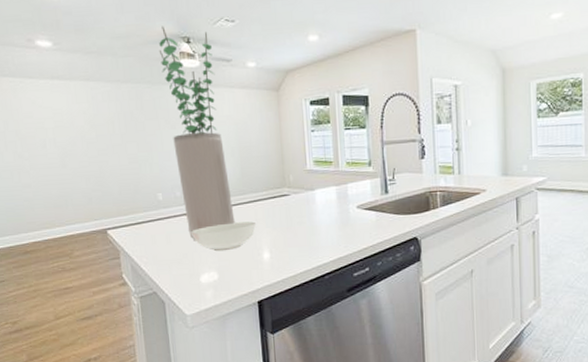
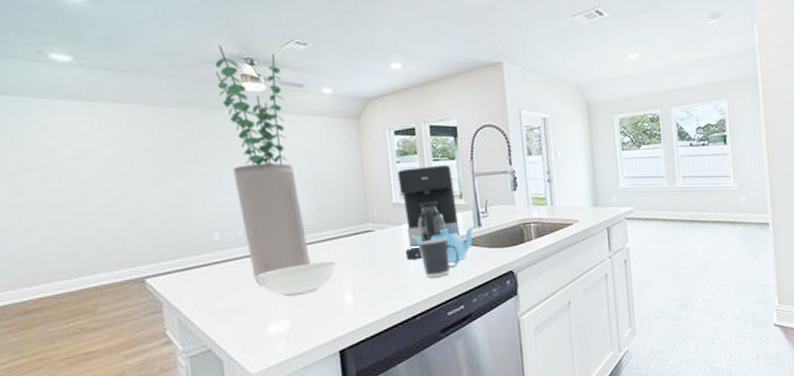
coffee maker: none [312,133,368,224] -> present [397,164,460,261]
teapot: none [322,193,382,228] -> present [411,226,475,264]
mug: none [329,204,367,240] -> present [419,238,460,278]

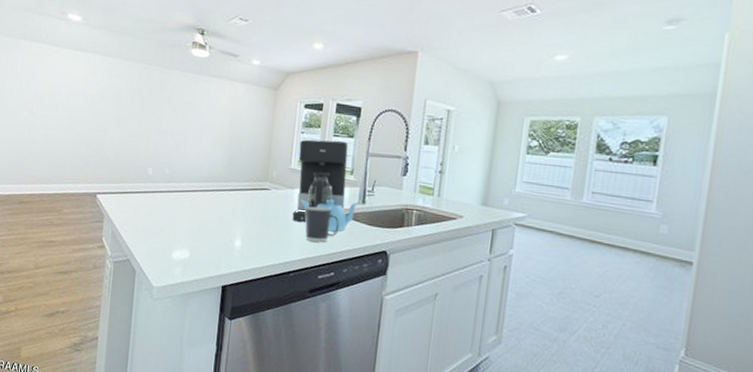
vase: present [215,45,311,287] -> none [170,16,223,218]
bowl: present [255,261,337,297] -> none [171,206,234,233]

